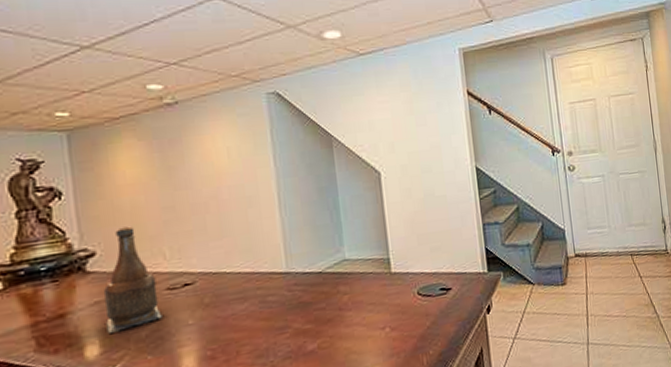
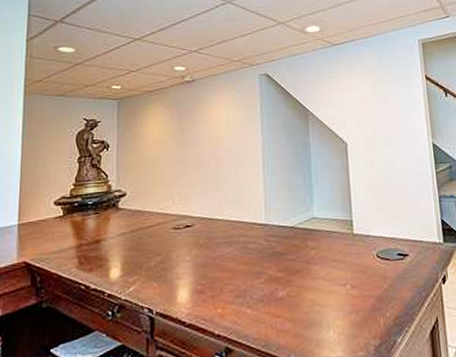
bottle: present [103,226,162,333] -> none [127,174,167,260]

